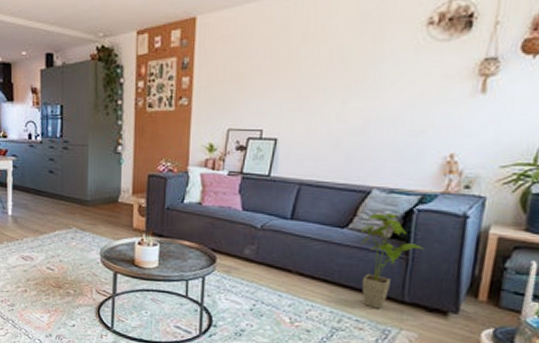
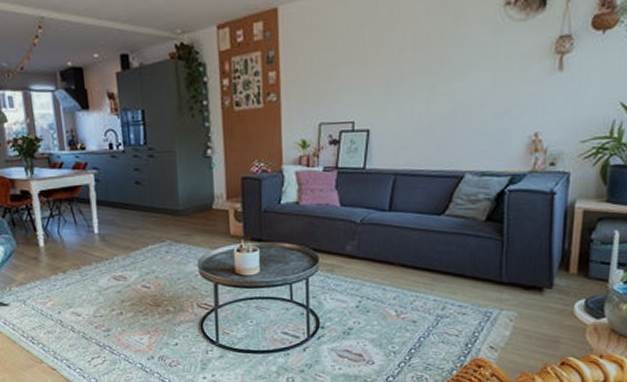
house plant: present [360,213,424,310] -> none [456,196,517,293]

